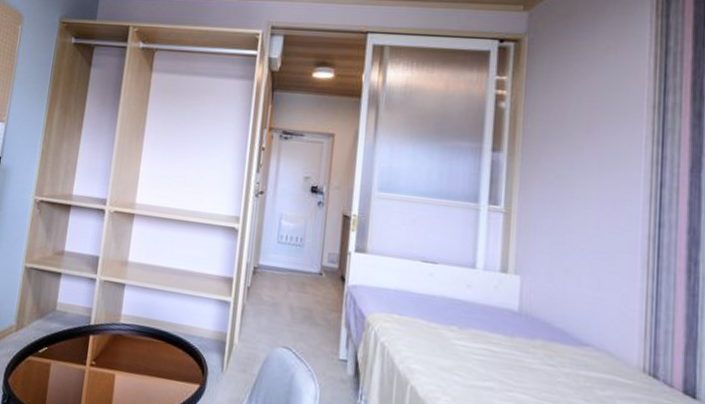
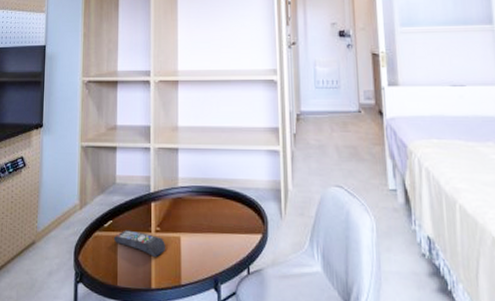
remote control: none [46,358,99,392] -> present [113,230,165,258]

